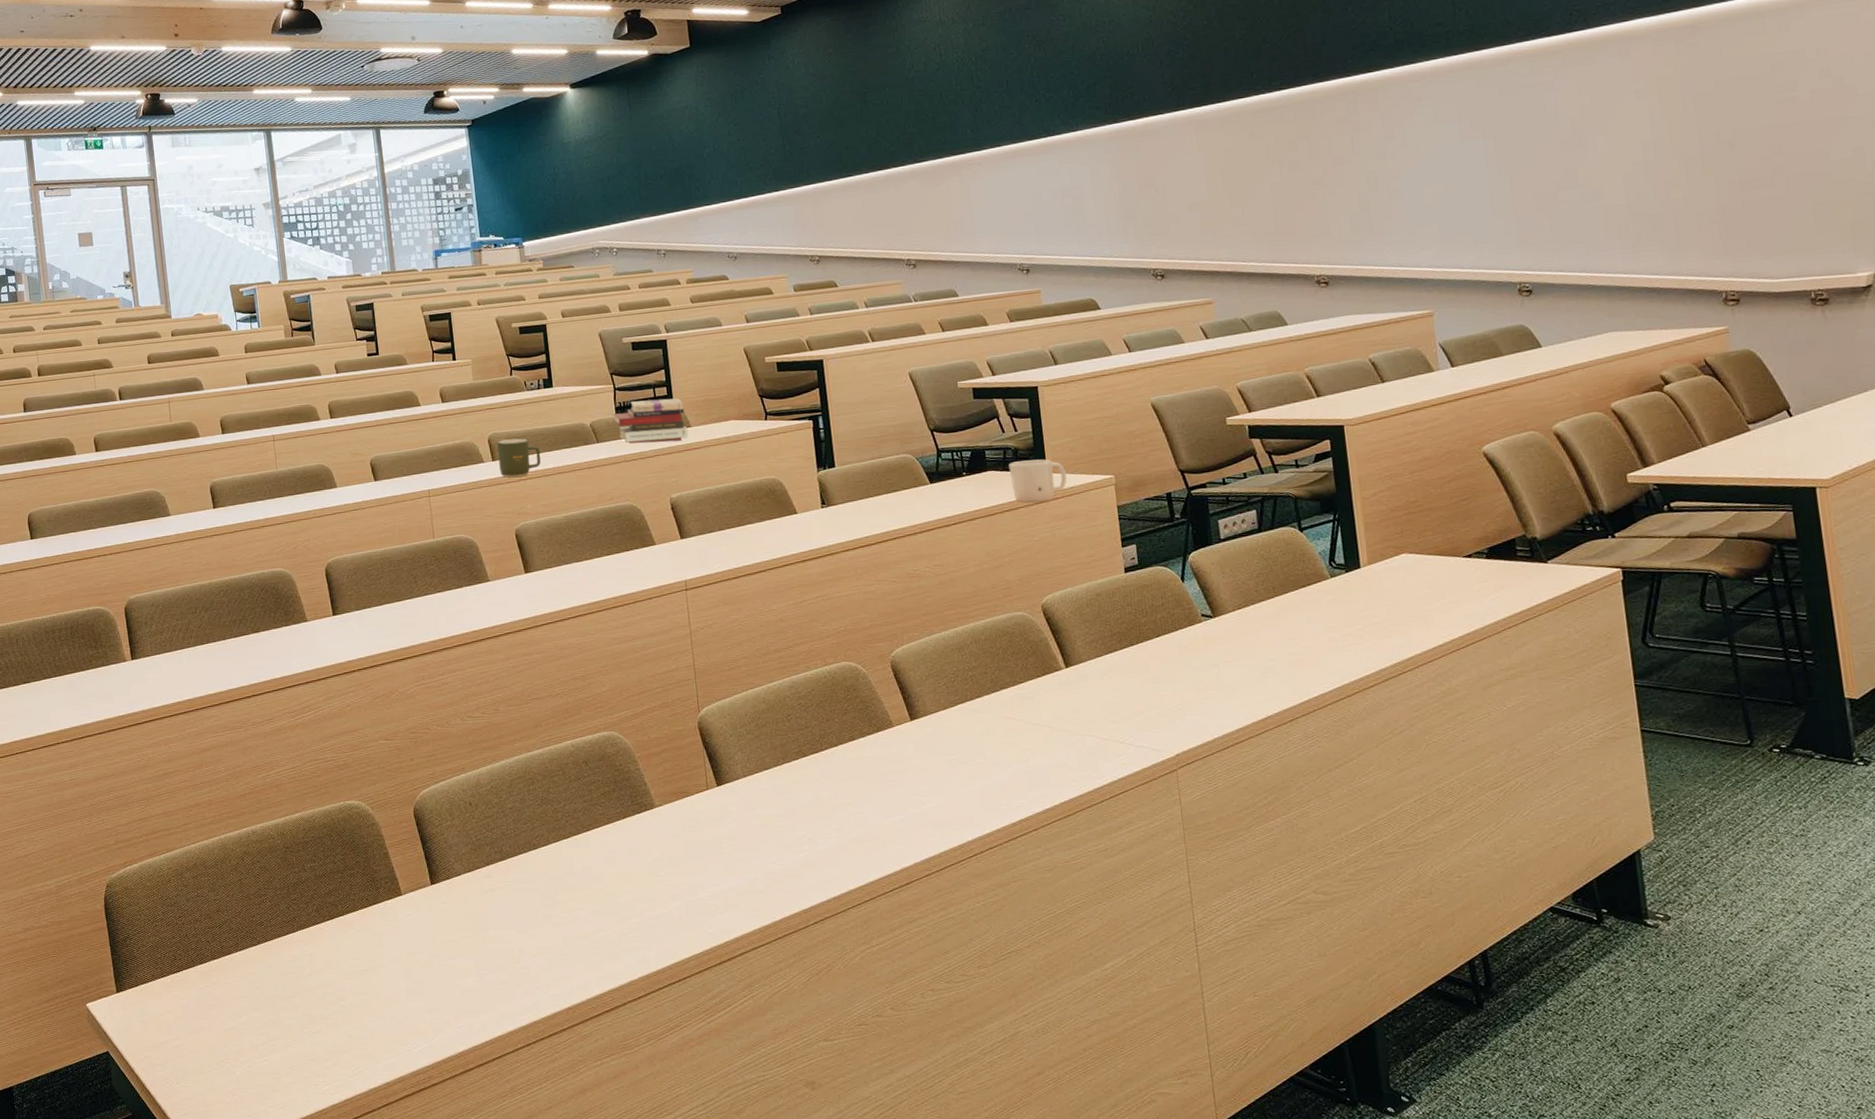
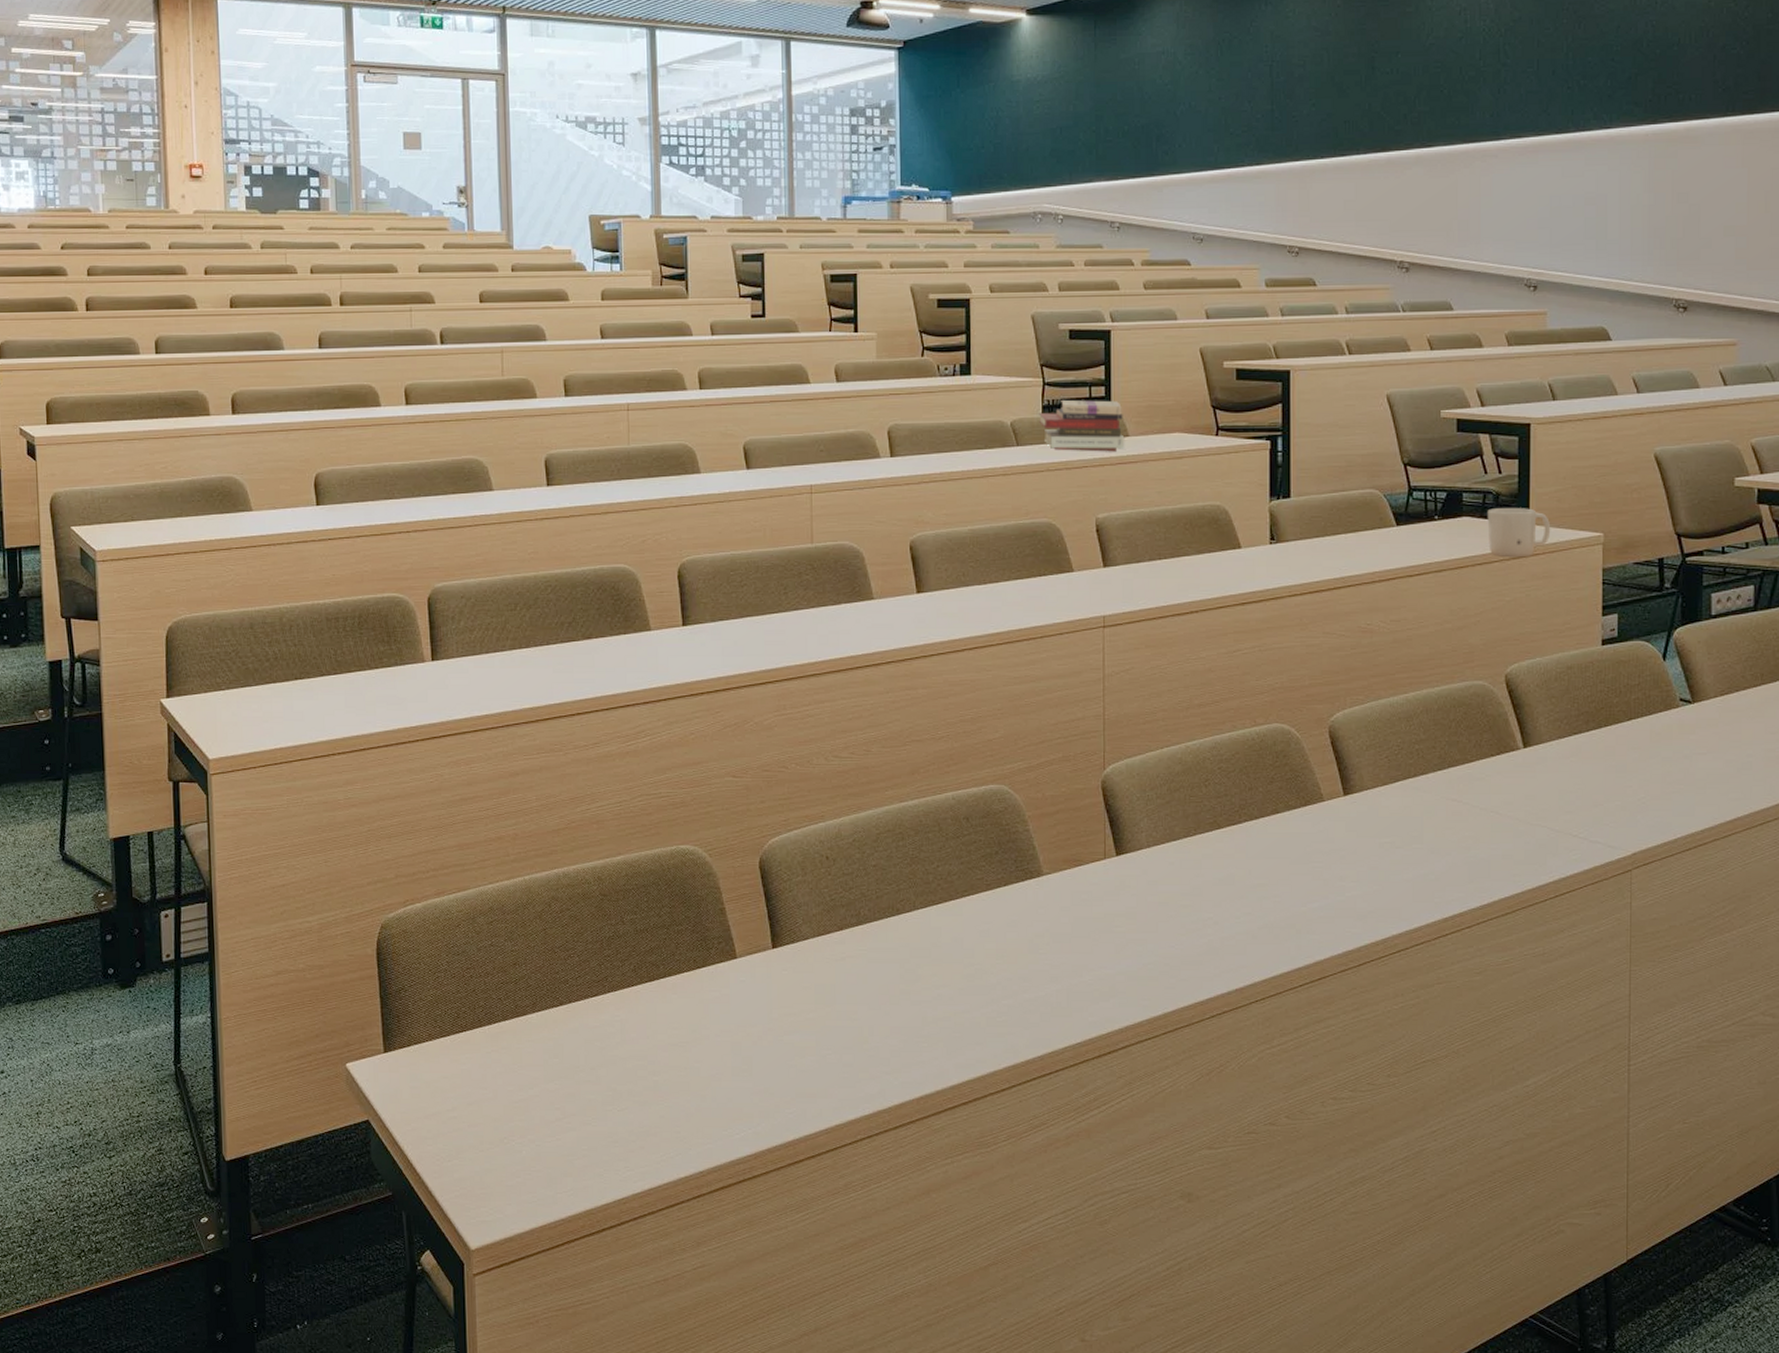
mug: present [497,438,541,477] -> none [898,432,949,479]

